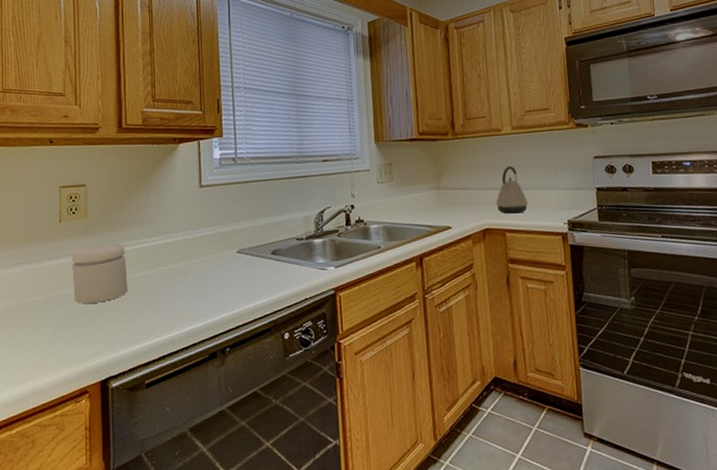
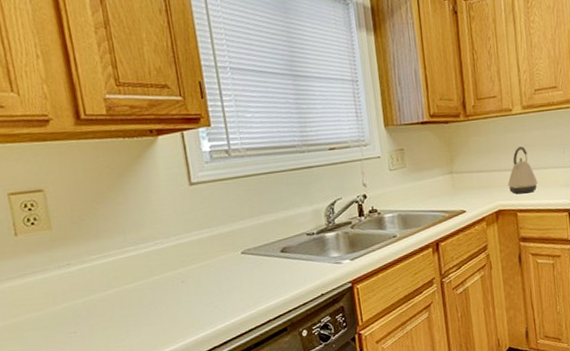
jar: present [71,244,128,304] -> none [37,255,117,326]

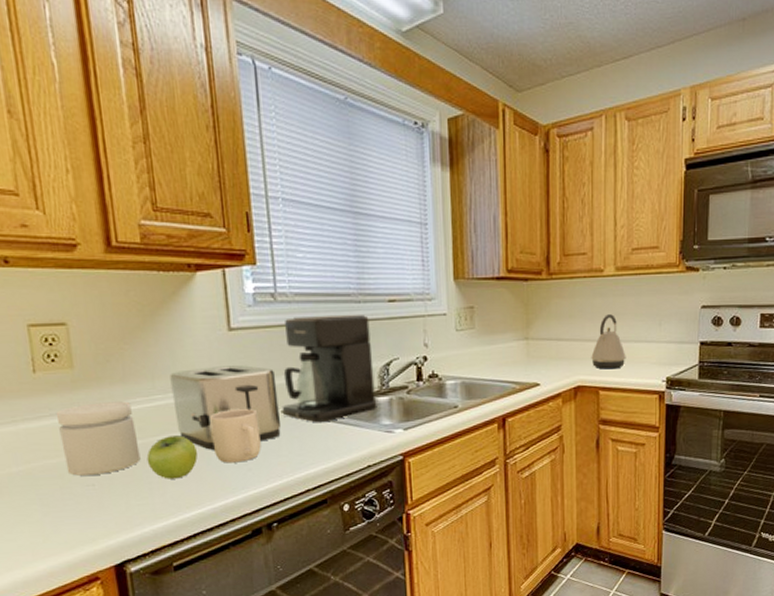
jar: none [37,255,117,326] -> present [55,401,141,476]
fruit: none [122,281,169,322] -> present [146,435,198,479]
toaster: none [139,214,242,293] -> present [170,365,281,451]
mug: none [176,252,226,303] -> present [208,409,261,463]
coffee maker: none [239,163,326,261] -> present [282,314,377,423]

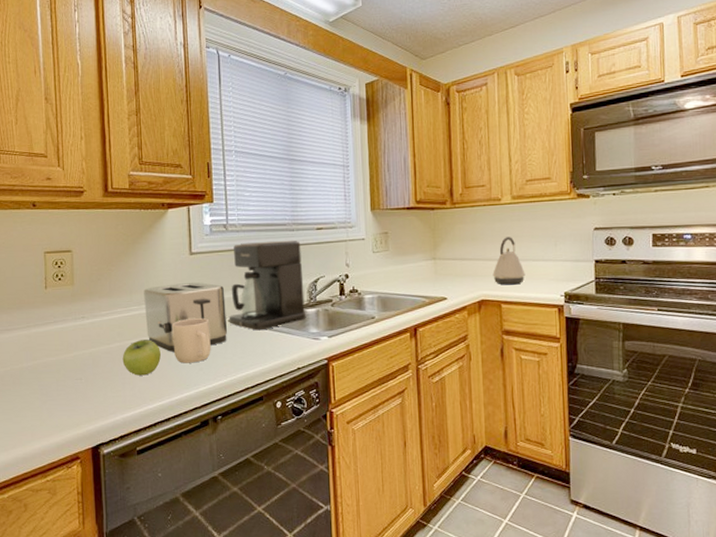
jar: present [55,401,141,476] -> none [58,311,118,371]

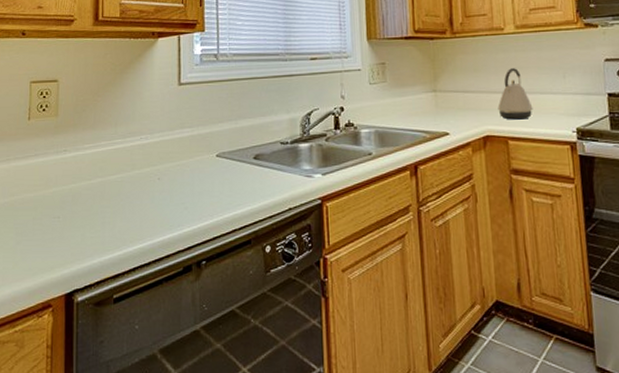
fruit: present [122,340,161,376] -> none [103,175,144,215]
toaster: present [144,282,227,353] -> none [129,114,214,190]
mug: present [171,318,211,363] -> none [156,153,197,202]
coffee maker: present [229,241,306,331] -> none [217,71,299,167]

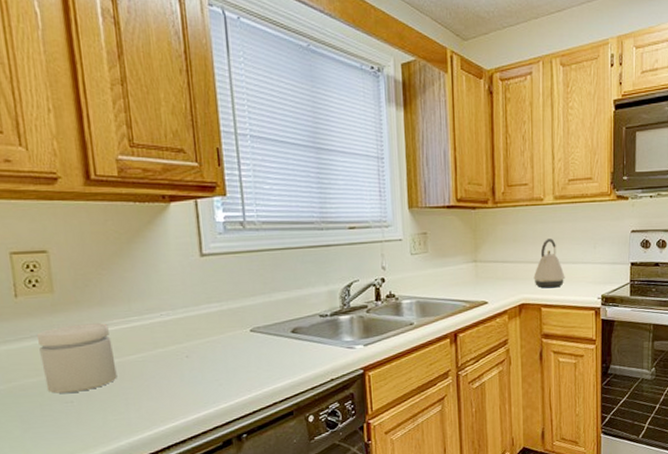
jar: none [39,144,99,208] -> present [36,323,117,394]

